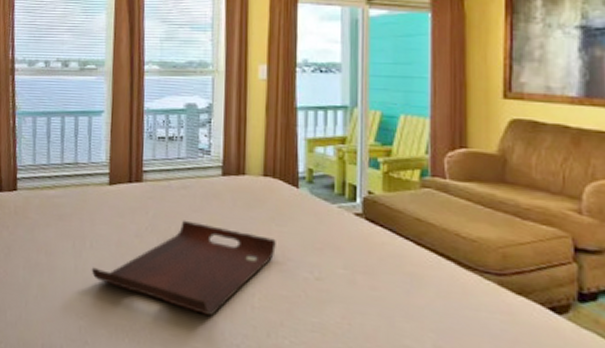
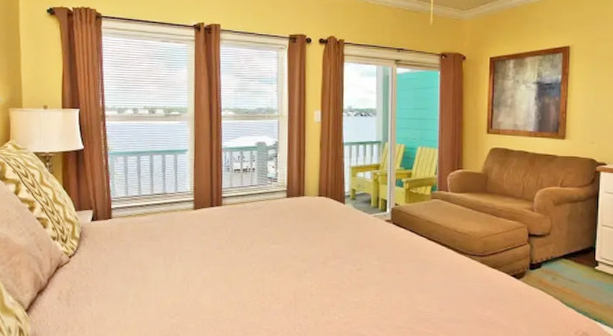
serving tray: present [91,220,276,316] -> none [180,233,328,304]

